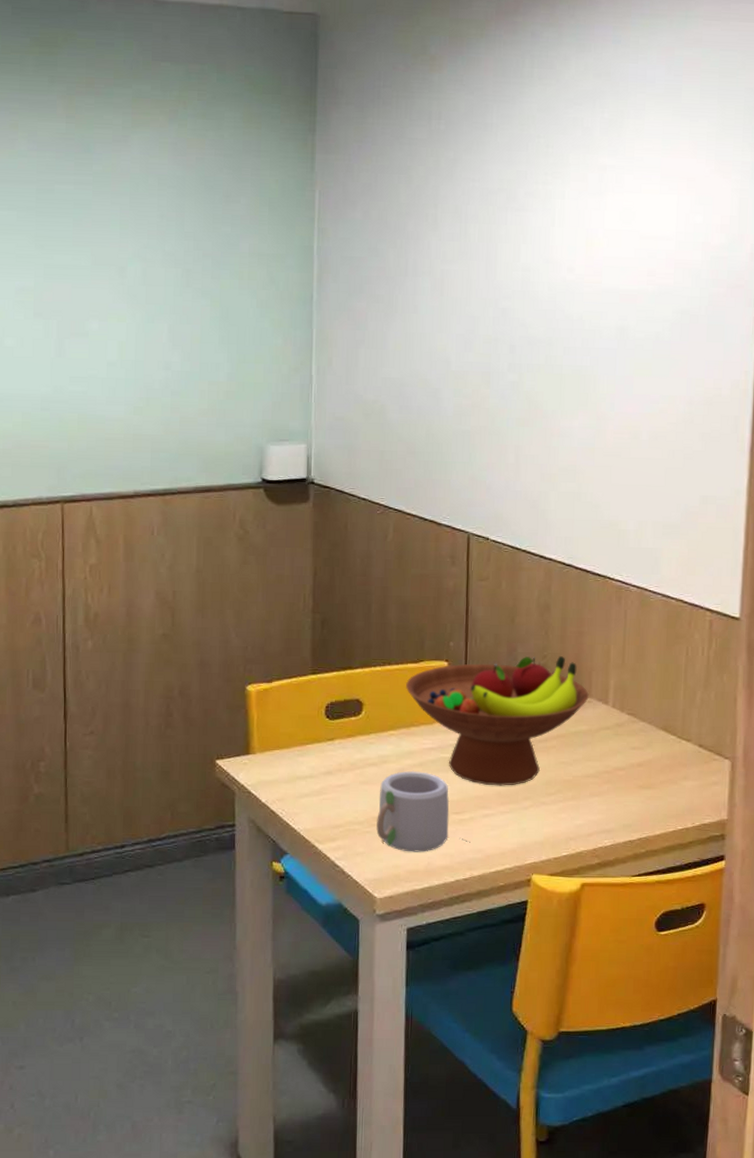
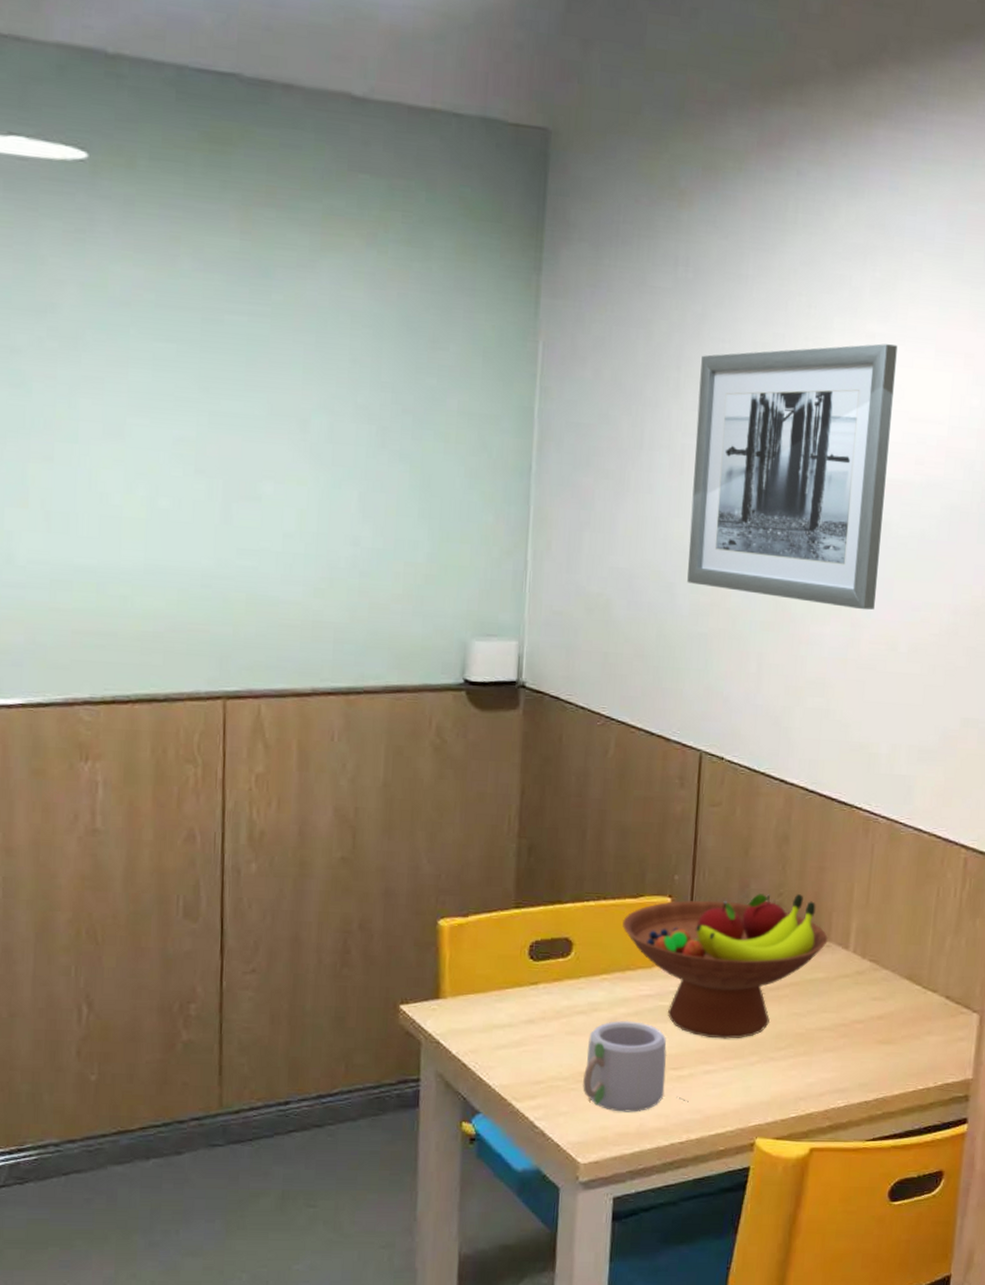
wall art: none [450,174,627,405] -> present [687,343,898,610]

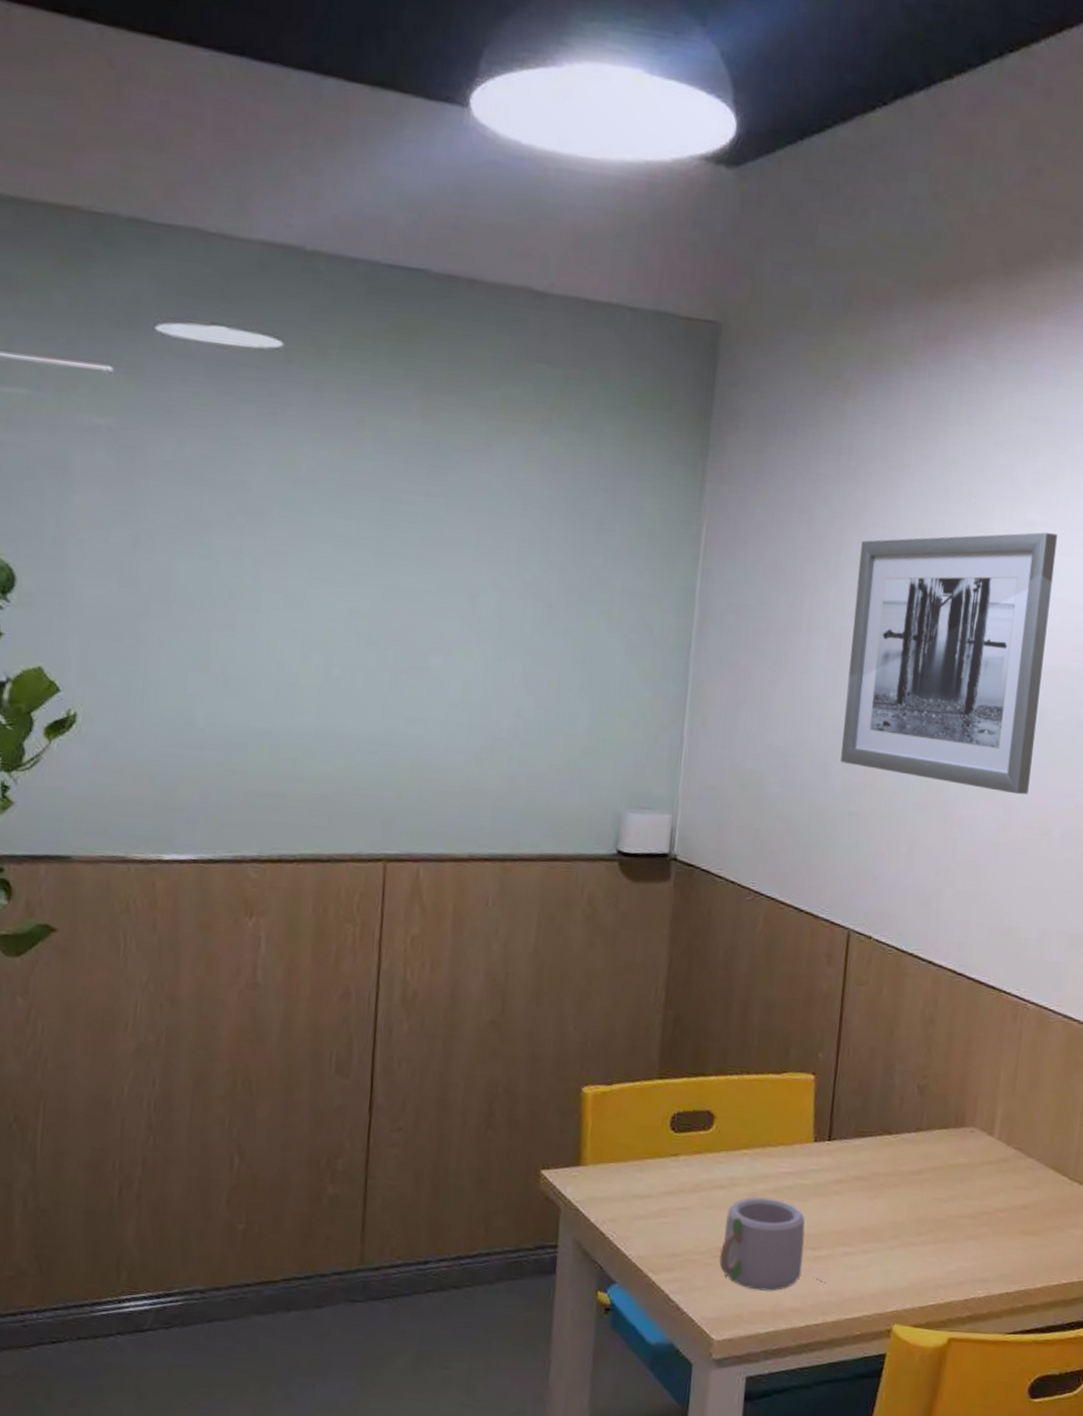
fruit bowl: present [623,894,828,1039] -> none [765,1075,973,1222]

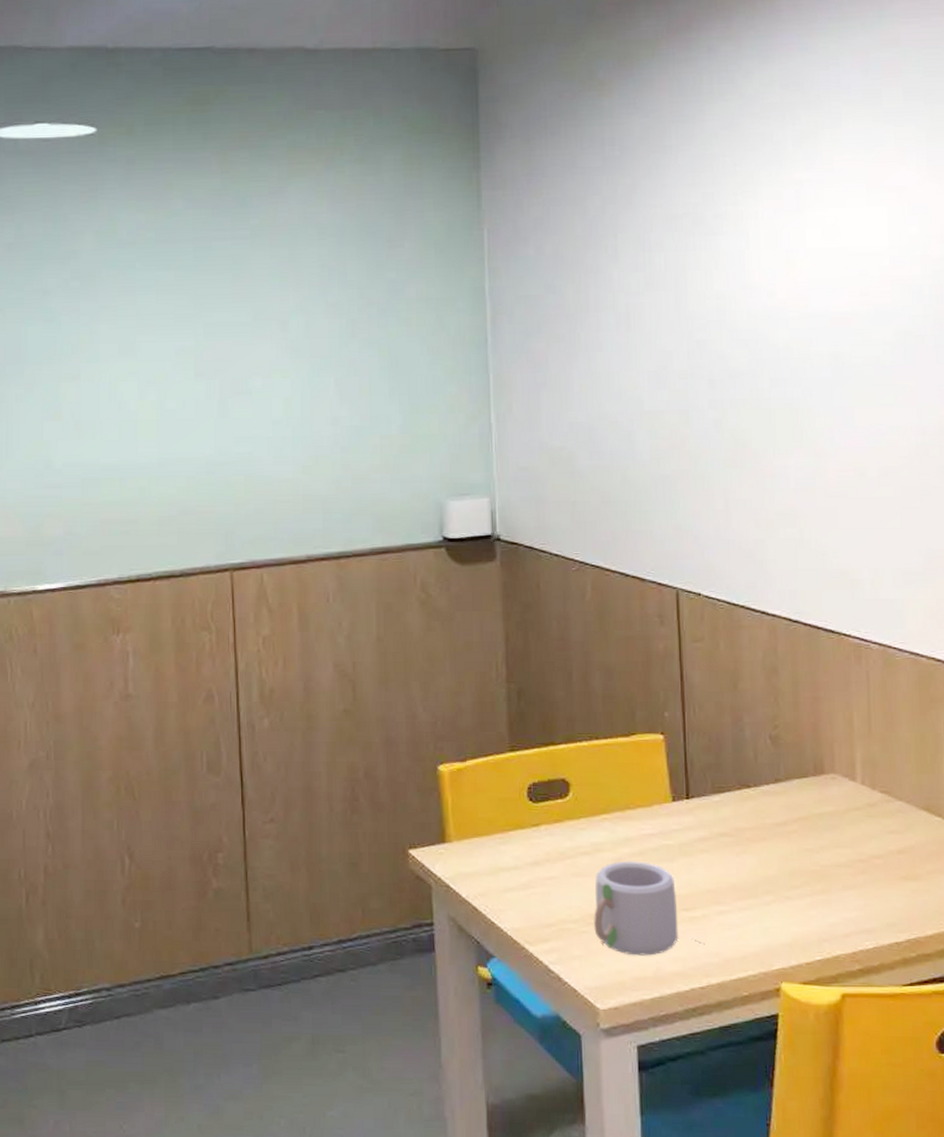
wall art: present [840,532,1058,795] -> none [636,188,837,440]

